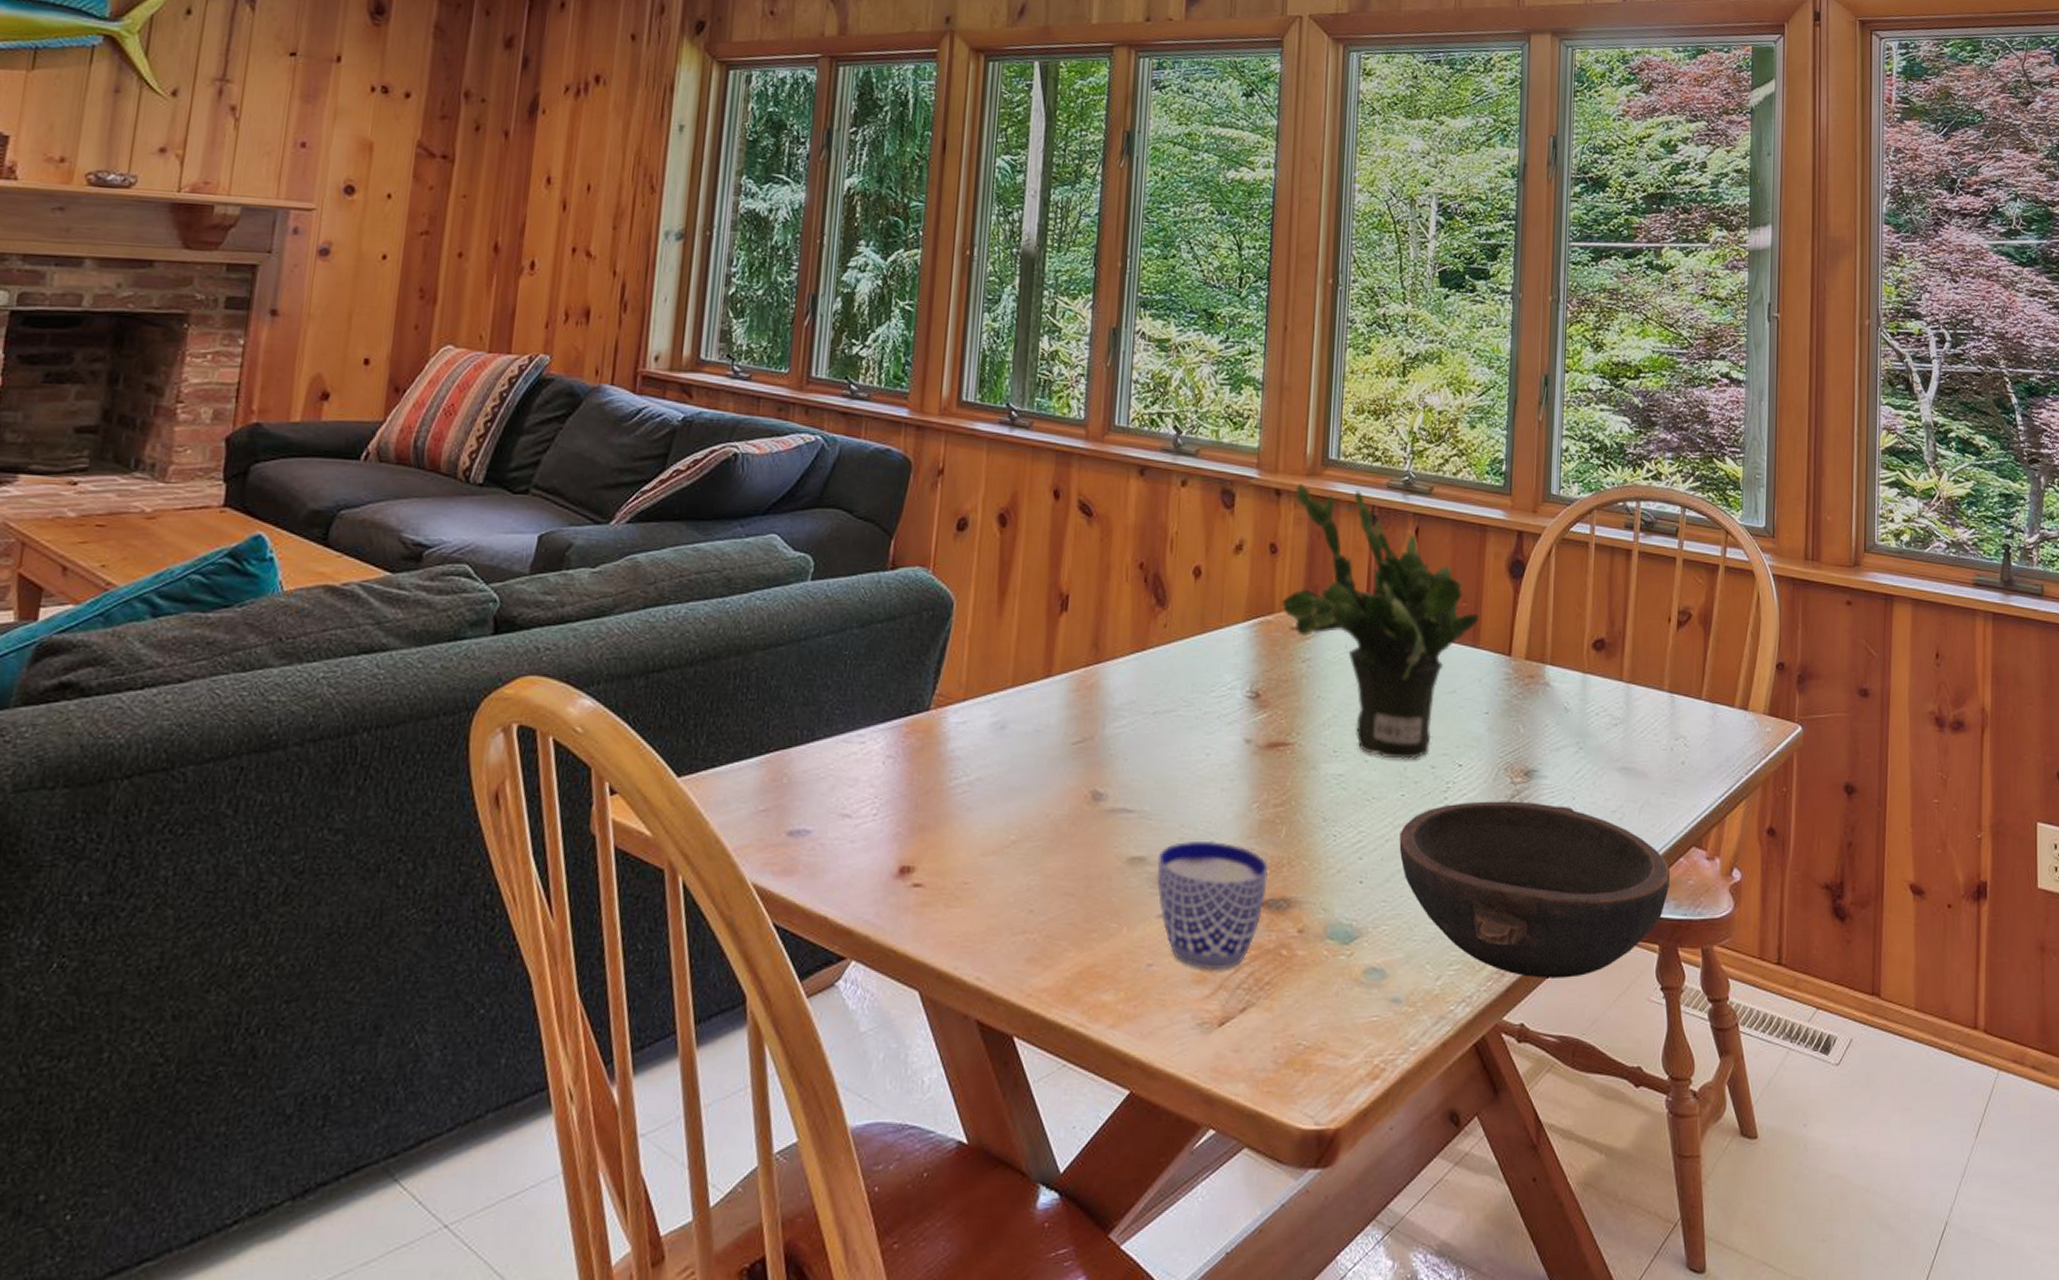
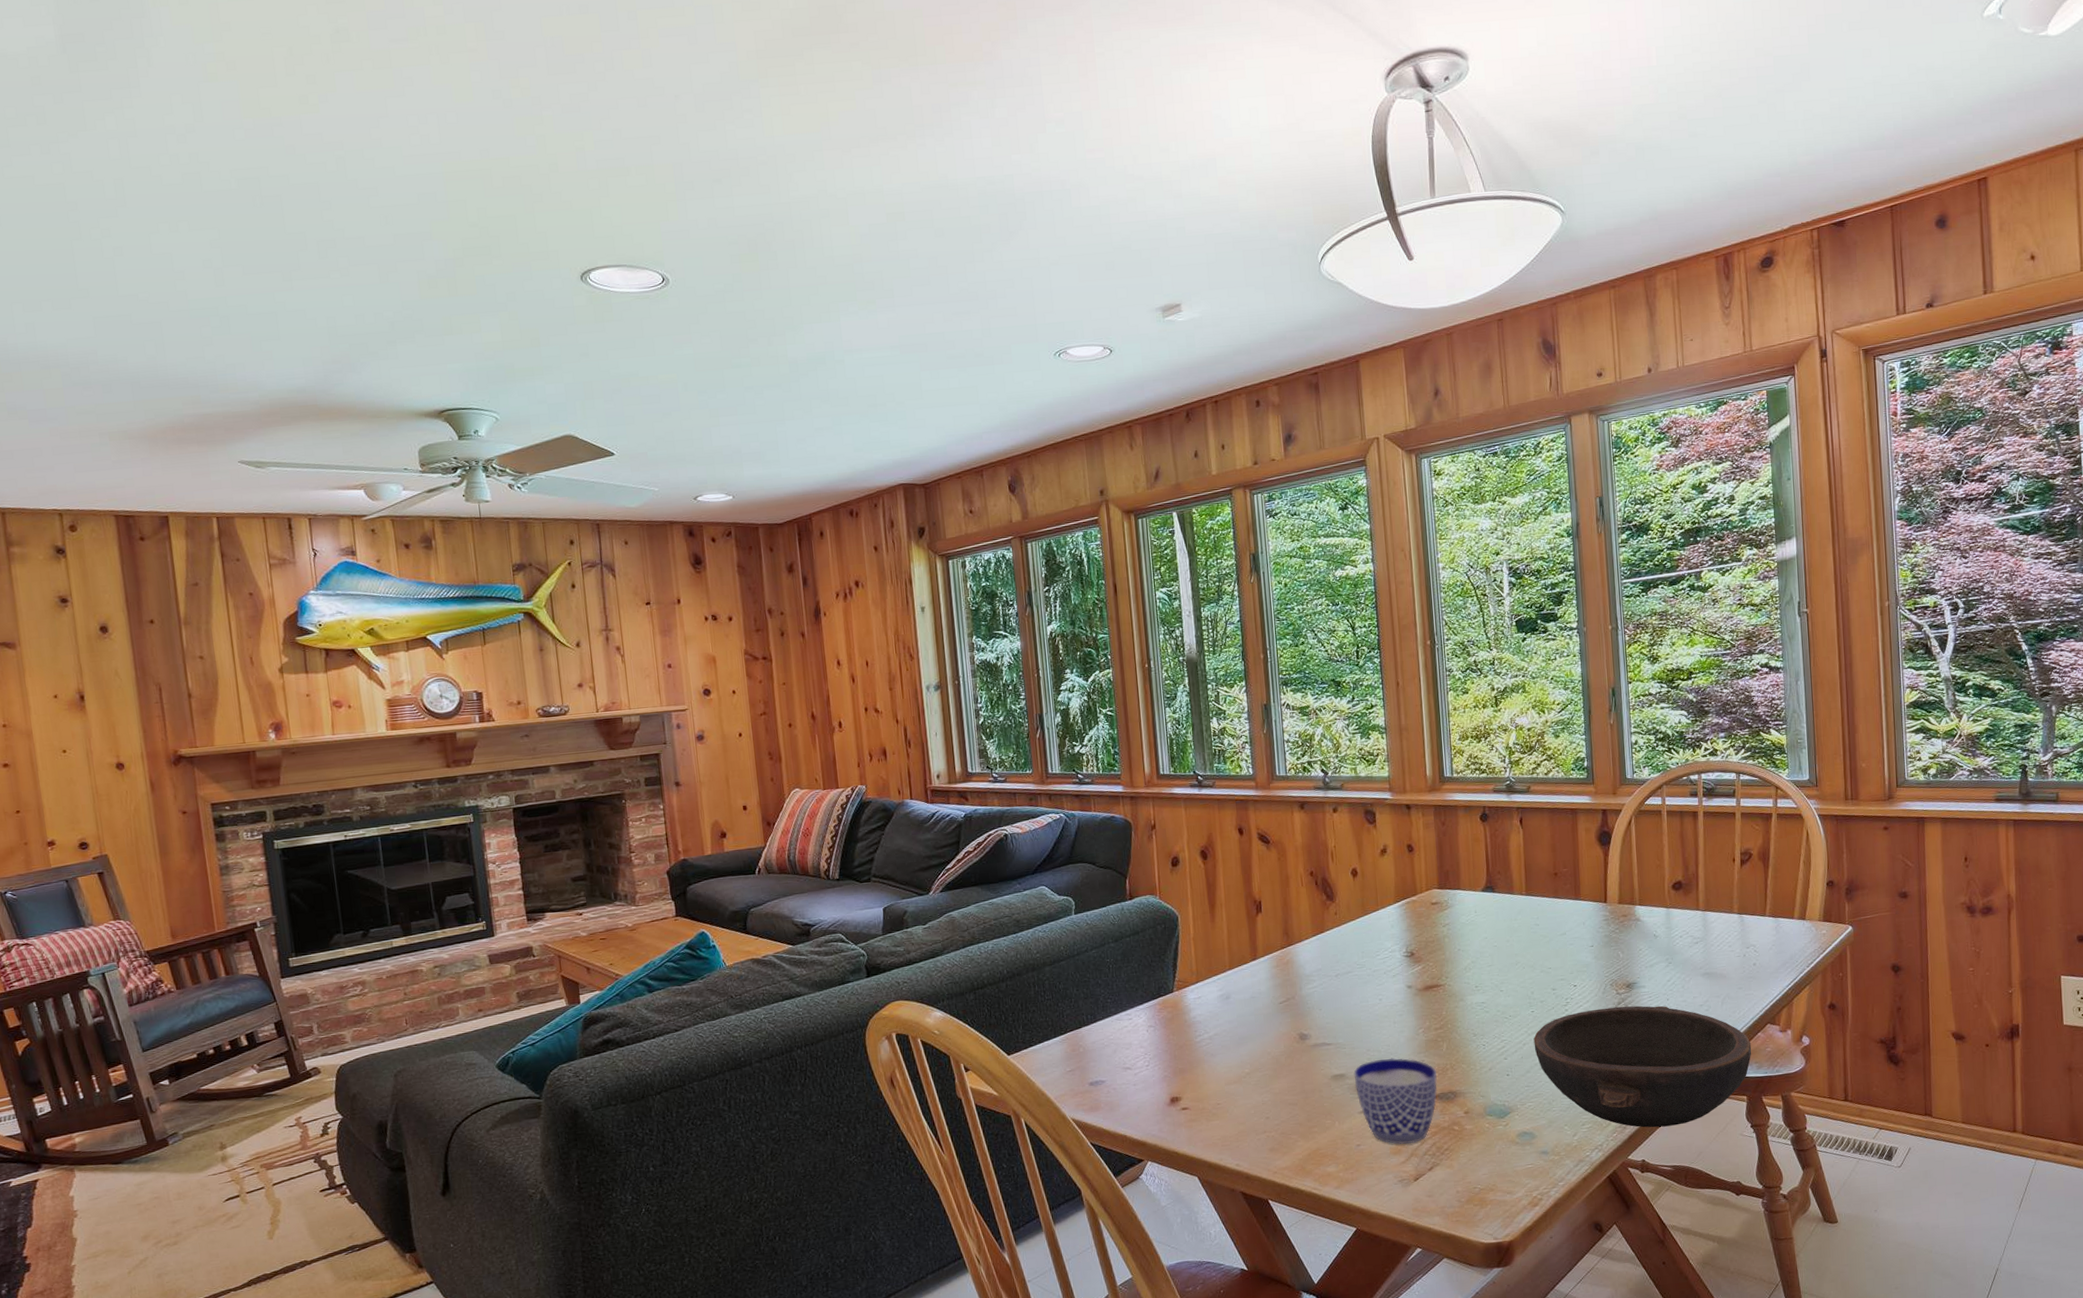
potted plant: present [1281,484,1480,759] -> none [1421,797,1579,987]

